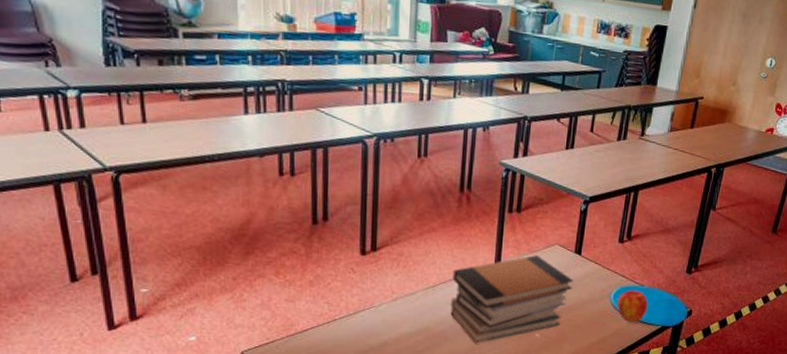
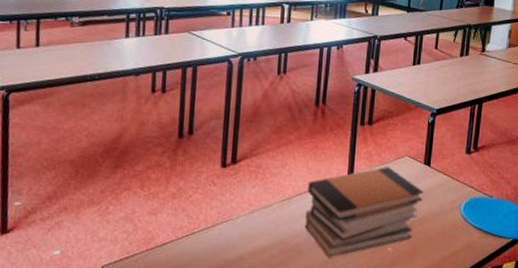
apple: present [617,290,649,323] -> none [467,201,498,236]

